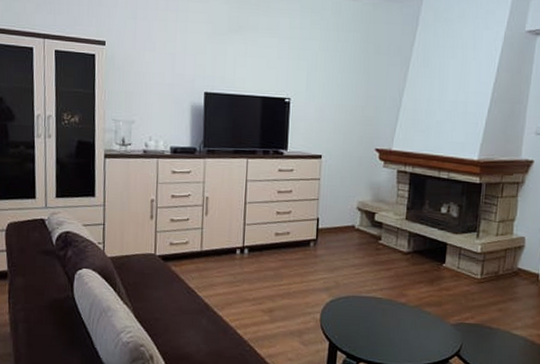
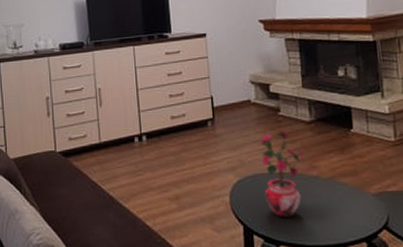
potted plant: none [353,258,398,339] -> present [260,130,306,218]

